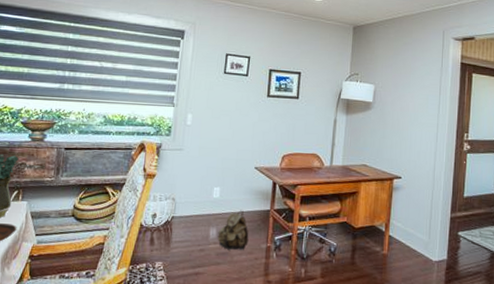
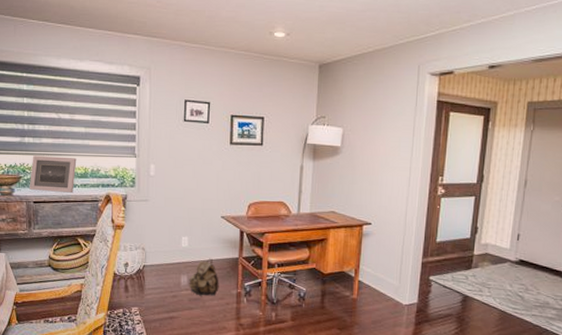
picture frame: none [62,102,115,140] -> present [29,155,77,192]

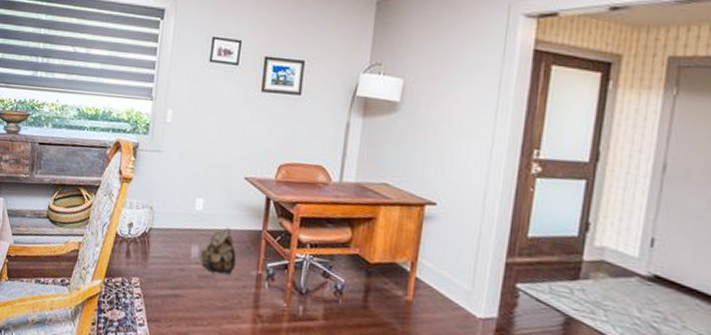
picture frame: present [29,155,77,192] -> none [36,92,89,136]

